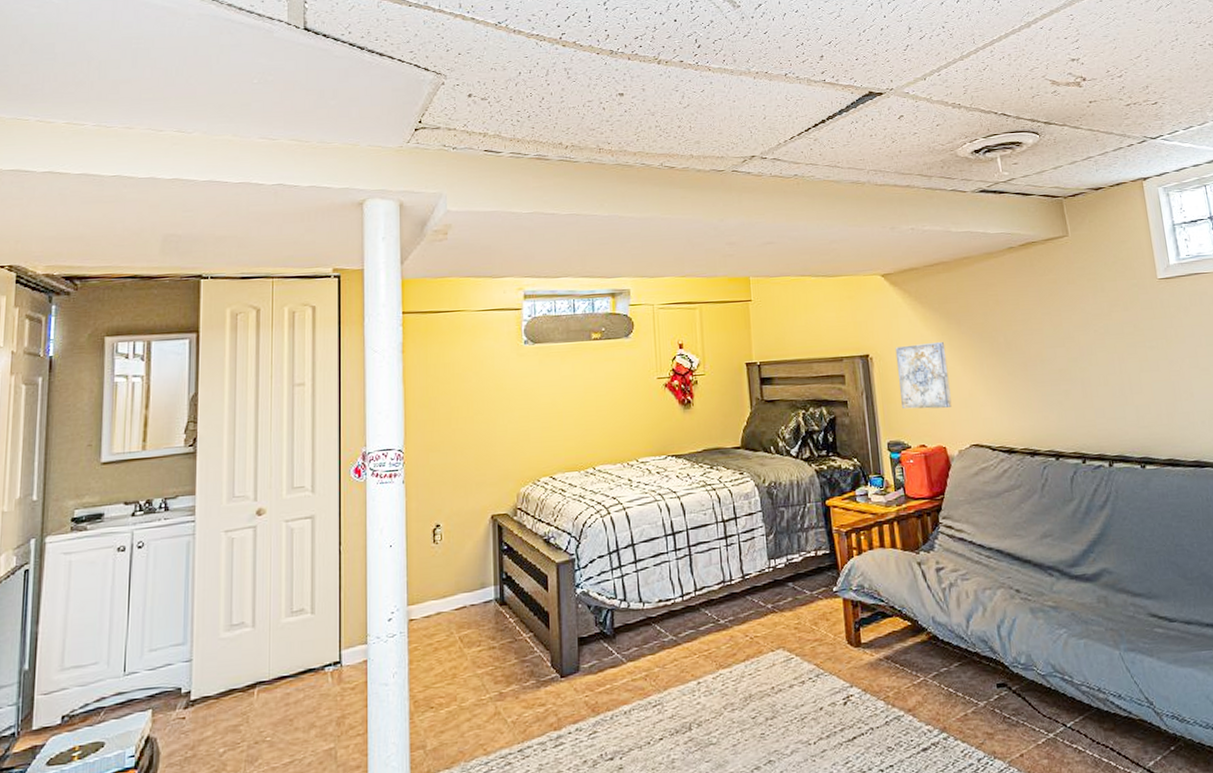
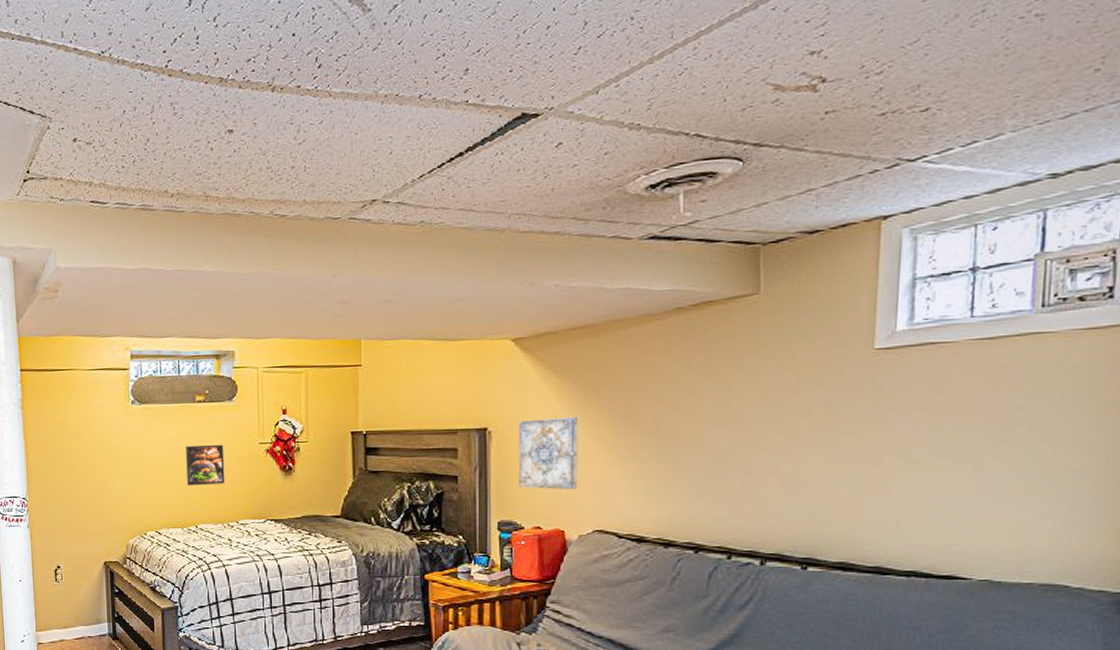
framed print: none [581,381,624,426] -> present [185,444,225,486]

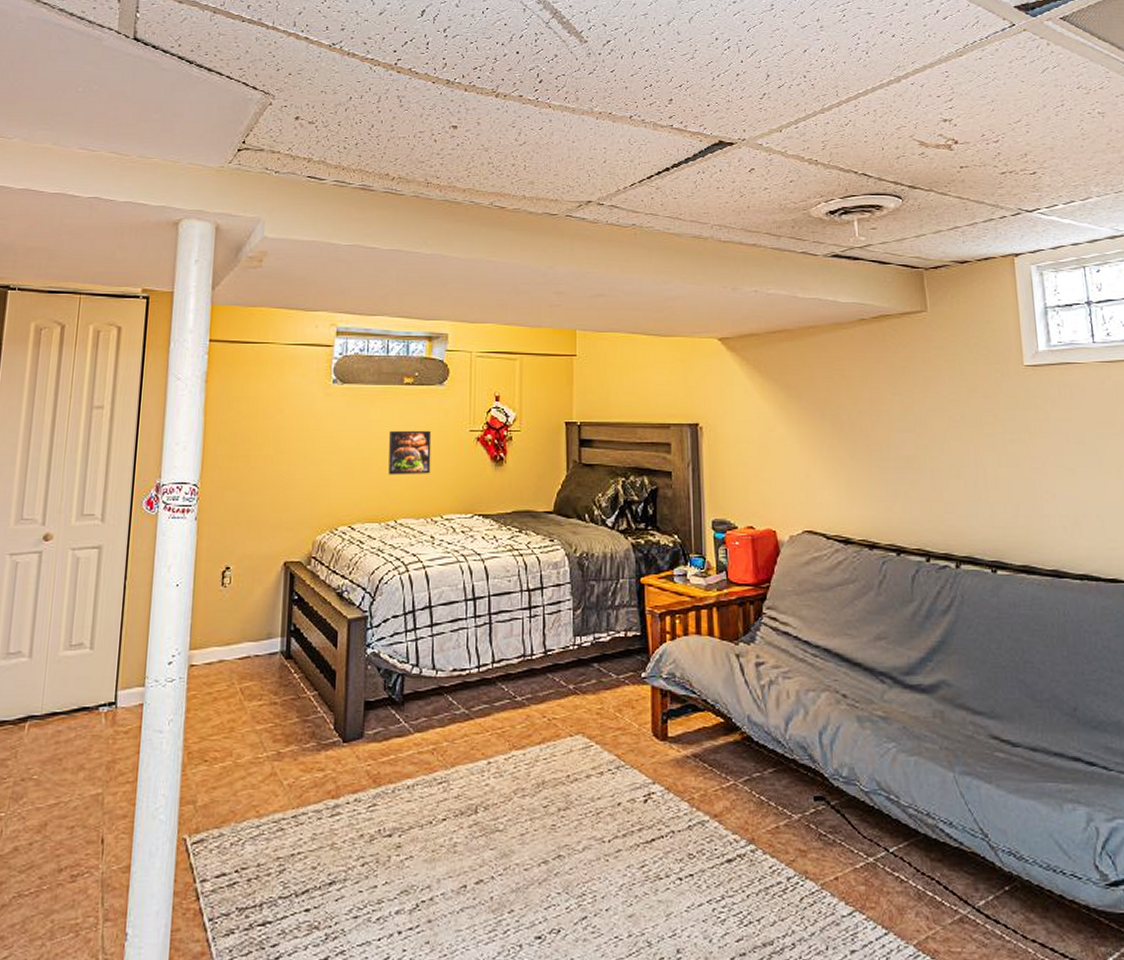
wall art: present [518,416,579,489] -> none [727,415,786,488]

